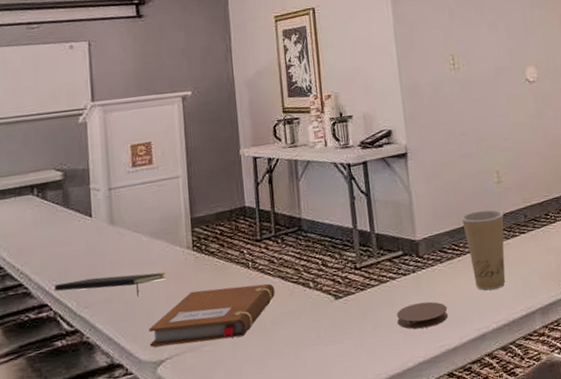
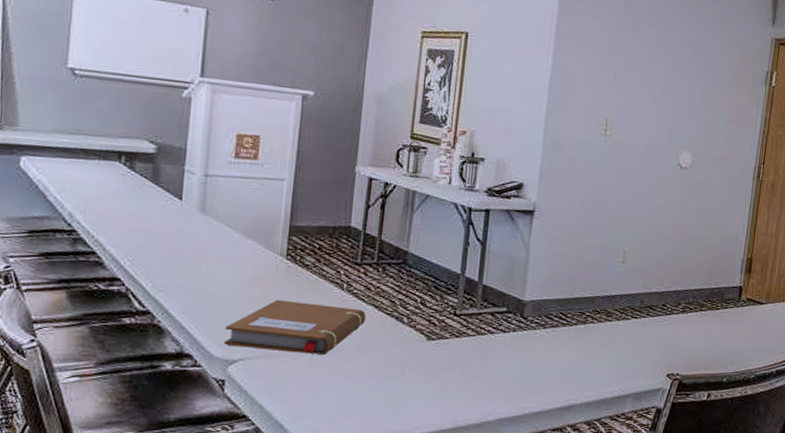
notepad: present [55,272,165,297] -> none [130,261,252,293]
coaster: present [396,301,448,329] -> none [486,362,541,388]
paper cup: present [461,210,506,291] -> none [574,285,620,366]

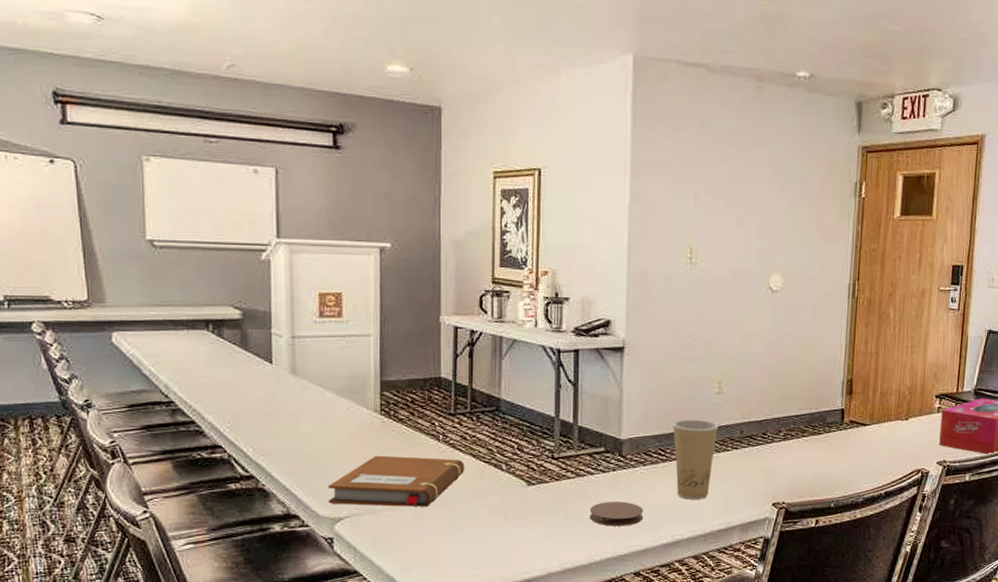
coaster: none [486,362,541,388] -> present [589,502,644,526]
paper cup: none [574,285,620,366] -> present [673,419,718,500]

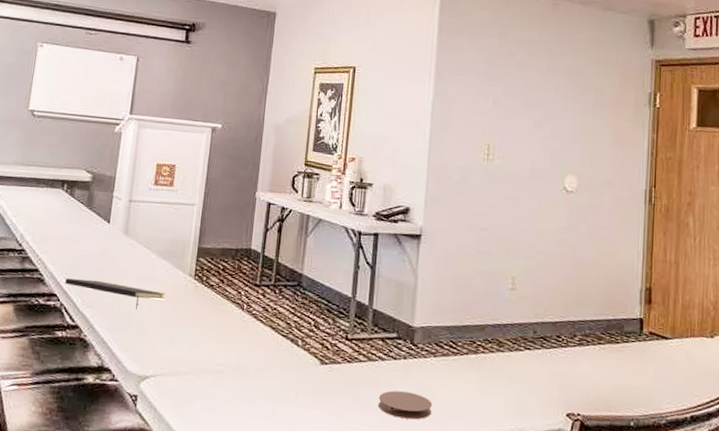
notepad: none [229,426,349,453] -> present [65,278,165,310]
notebook: present [329,455,465,507] -> none [139,318,264,374]
paper cup: present [673,419,718,500] -> none [465,312,511,400]

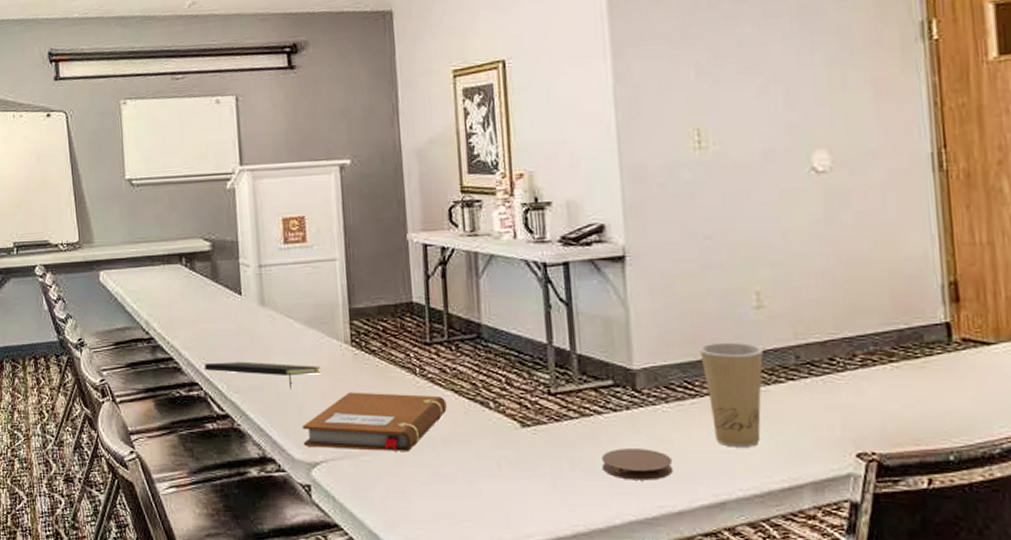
notebook: none [139,318,264,374] -> present [303,392,447,451]
paper cup: none [465,312,511,400] -> present [700,342,764,447]

